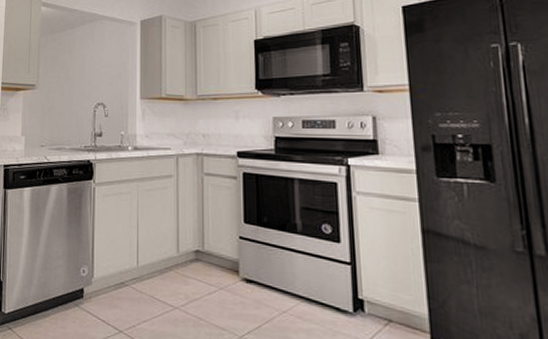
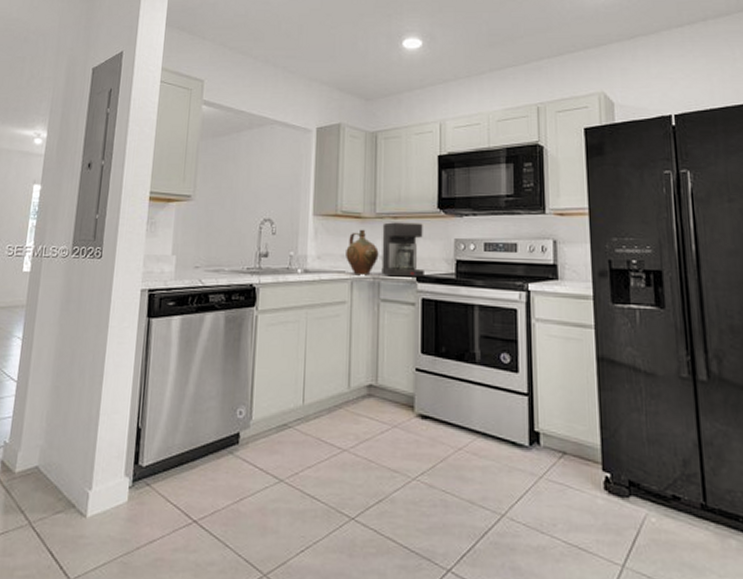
ceramic jug: none [171,110,201,152] -> present [346,229,379,276]
coffee maker: none [204,103,244,153] -> present [381,222,424,278]

